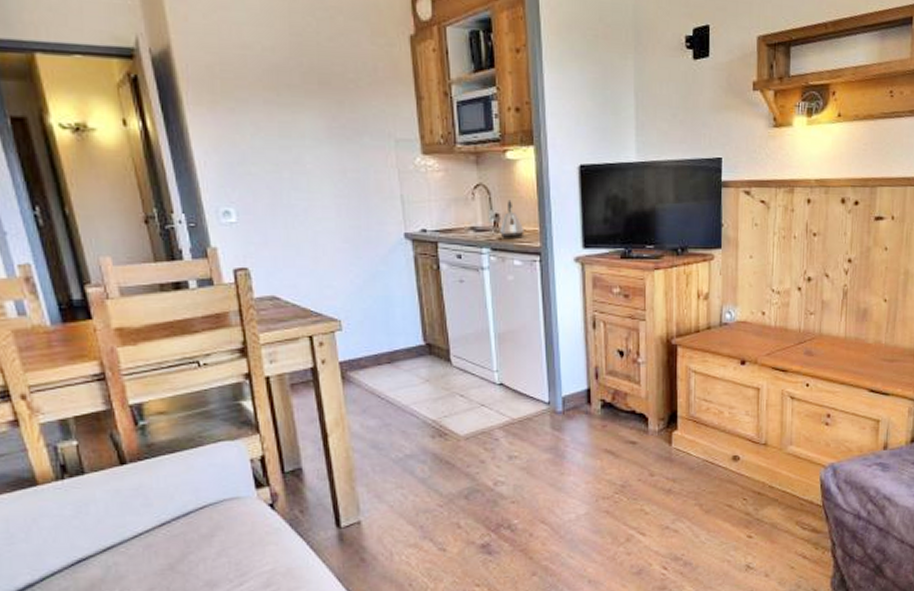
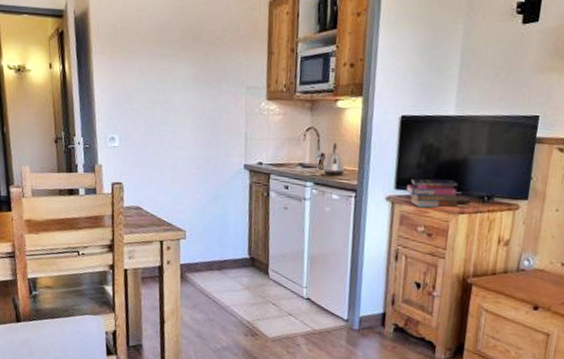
books: none [596,232,652,266] -> present [406,178,459,208]

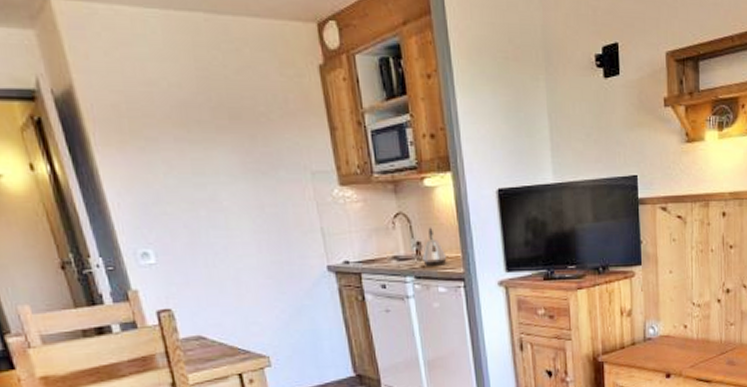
books: present [406,178,459,208] -> none [518,253,574,288]

